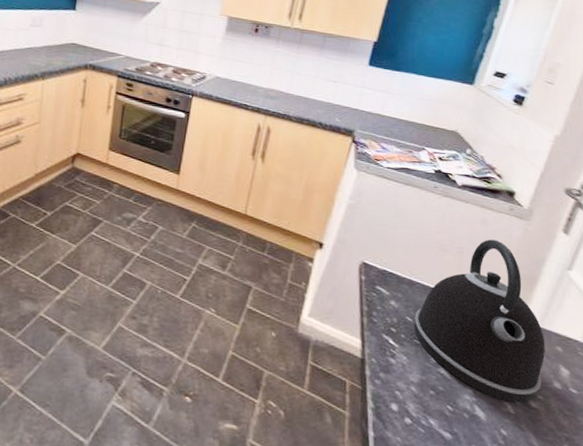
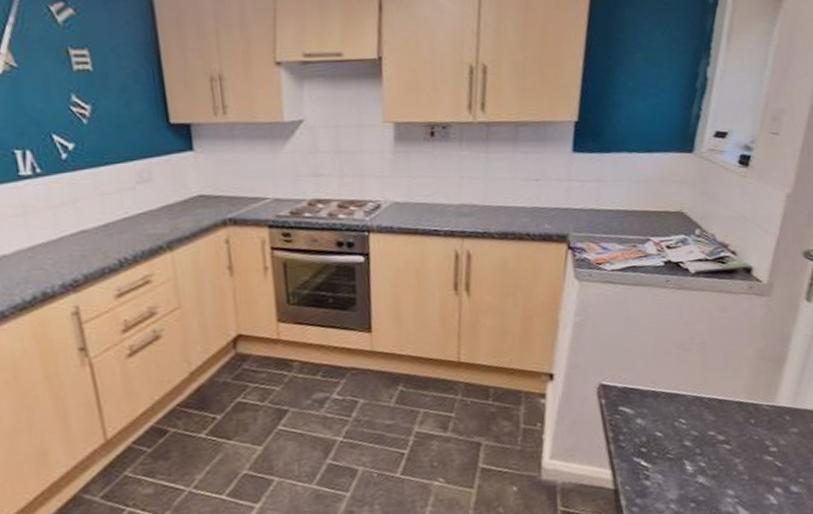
kettle: present [414,239,545,403] -> none [664,325,801,493]

